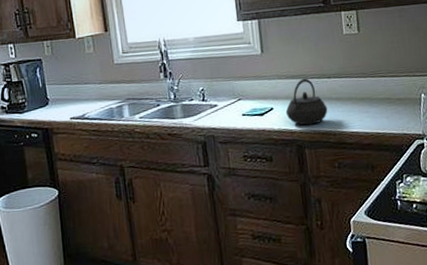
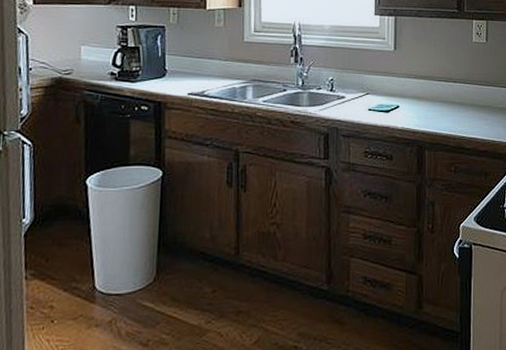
kettle: present [285,78,328,126] -> none [411,80,451,127]

